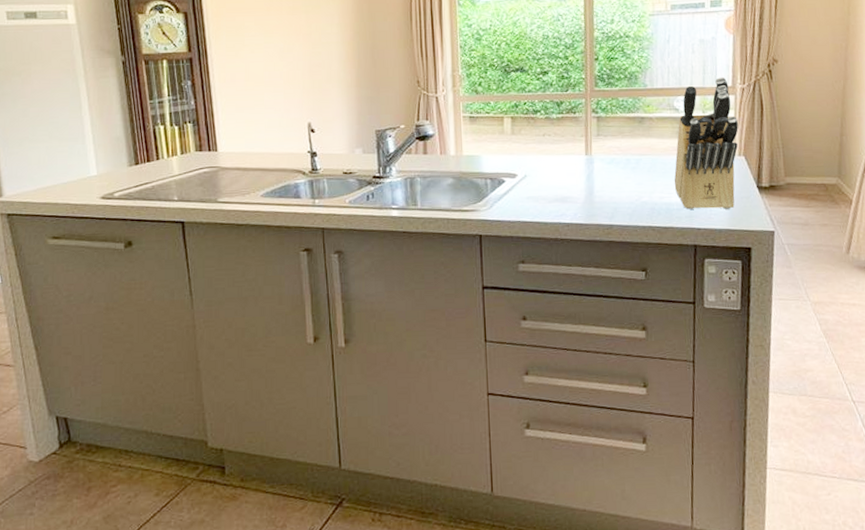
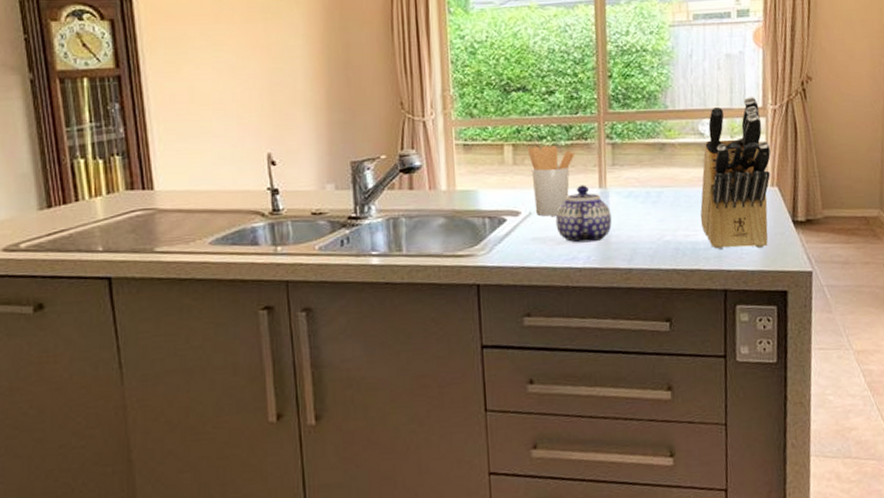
utensil holder: none [524,118,565,179] -> present [527,146,575,217]
teapot: none [547,152,596,202] -> present [555,185,612,243]

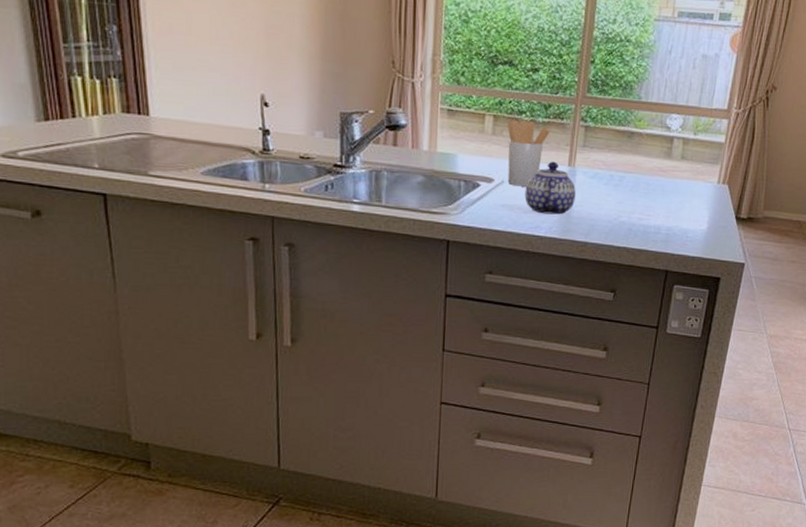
knife block: present [700,97,771,249] -> none [655,98,727,237]

